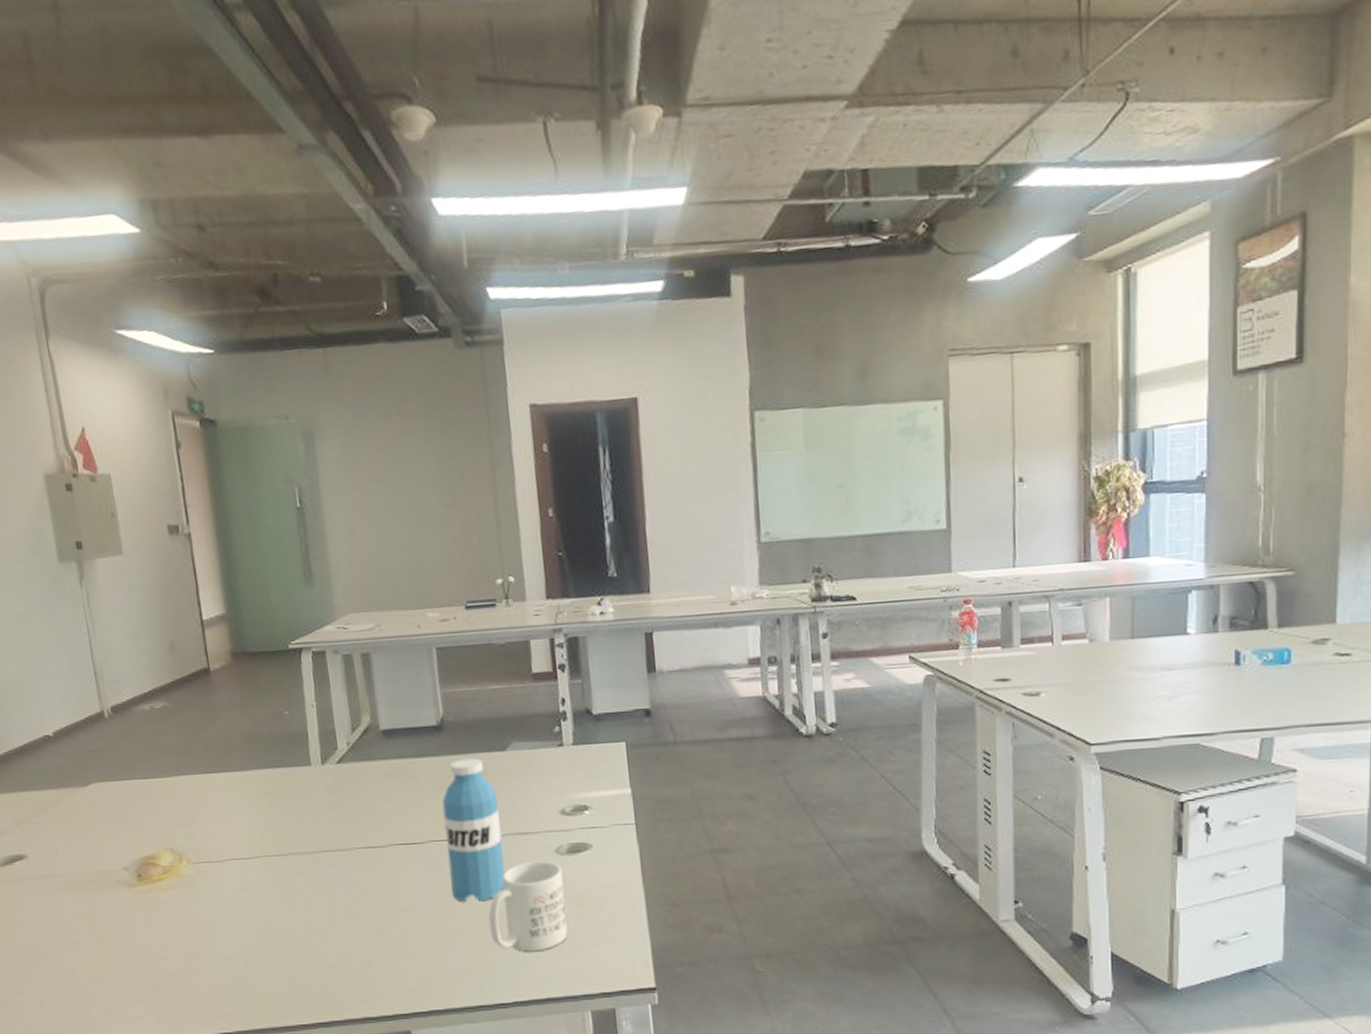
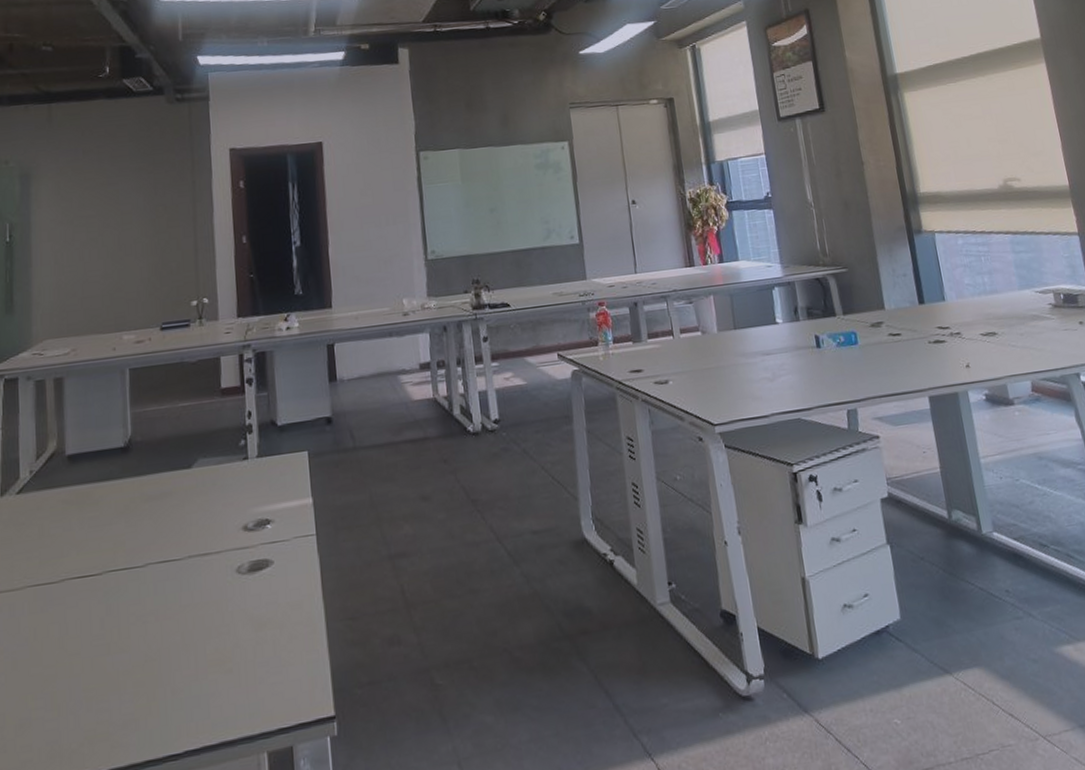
water bottle: present [442,758,505,901] -> none [123,477,184,637]
mug: present [488,860,568,952] -> none [163,582,246,689]

